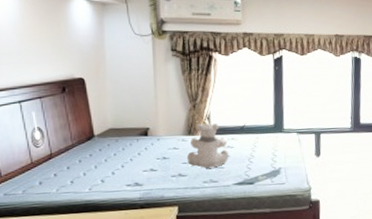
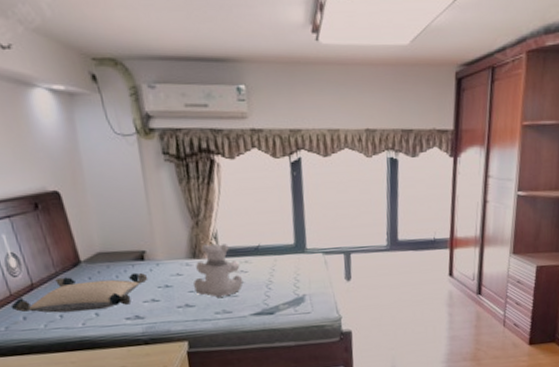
pillow: none [30,146,149,179] -> present [10,272,149,313]

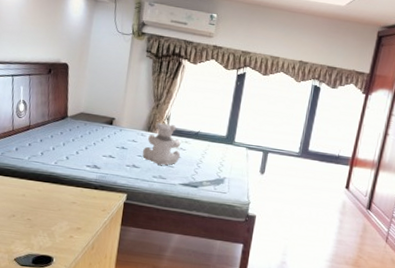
pillow: present [10,272,149,313] -> none [10,125,111,156]

